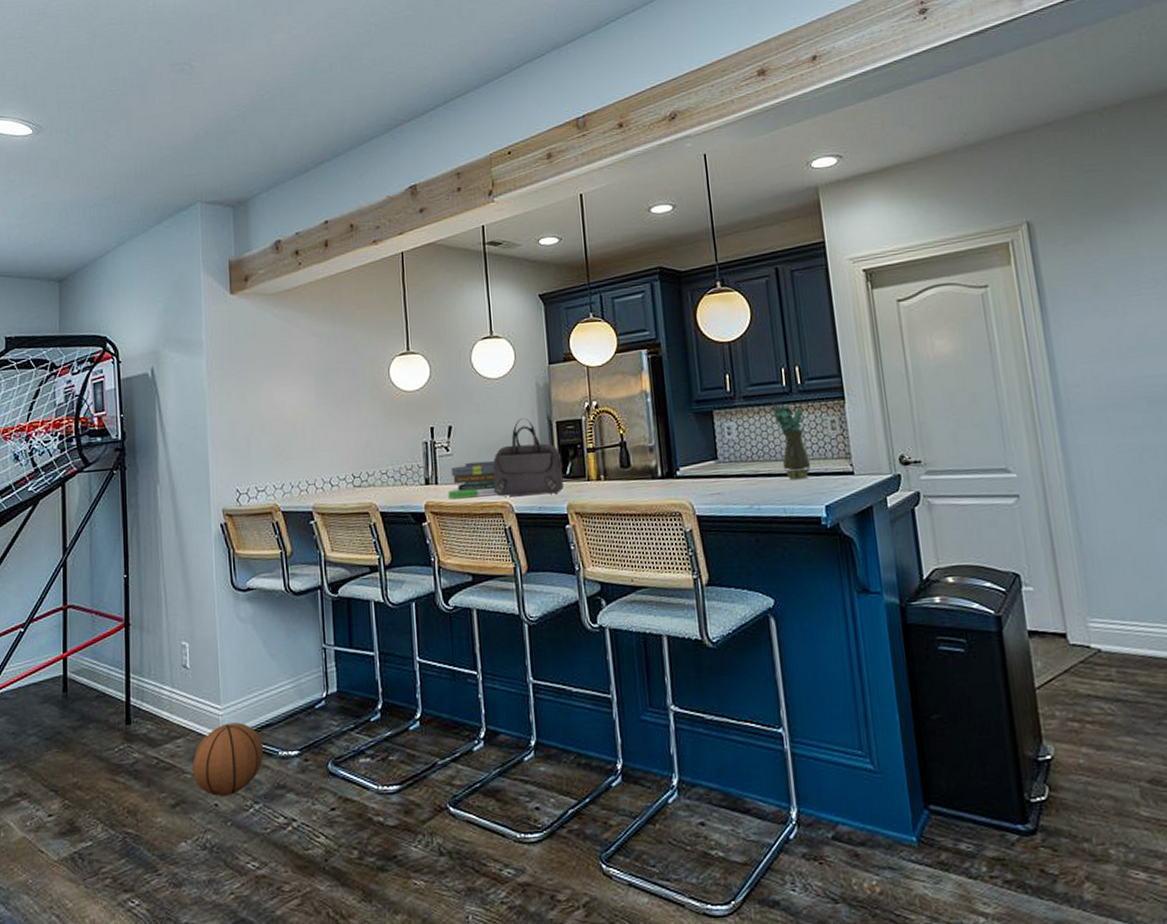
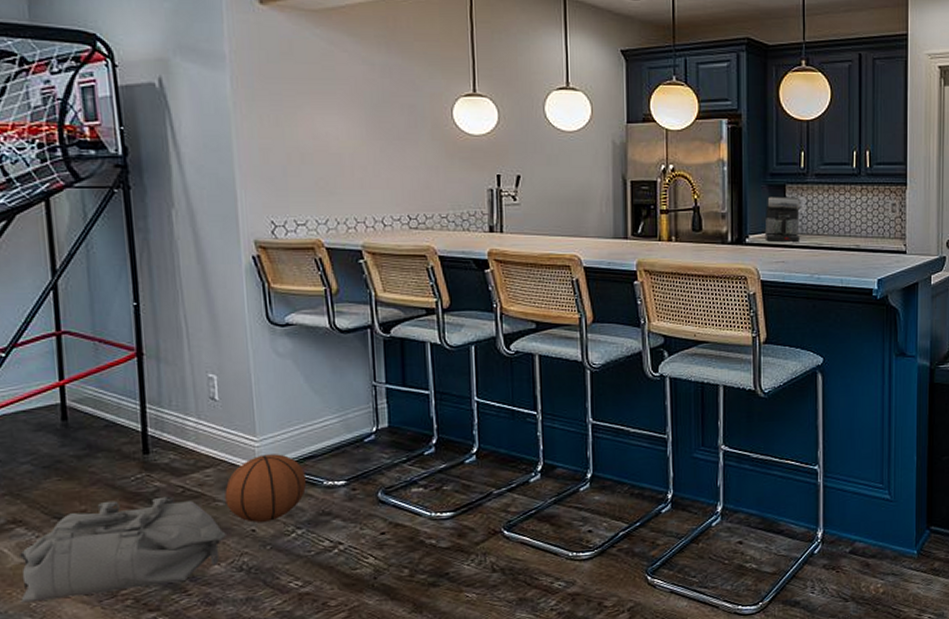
duffel bag: none [20,768,193,880] -> present [20,496,226,603]
books: present [448,460,498,500] -> none [513,213,566,249]
handbag: present [493,418,565,497] -> none [562,175,635,251]
coffee maker: none [693,422,734,473] -> present [764,195,801,242]
vase: present [771,401,811,480] -> none [840,181,870,255]

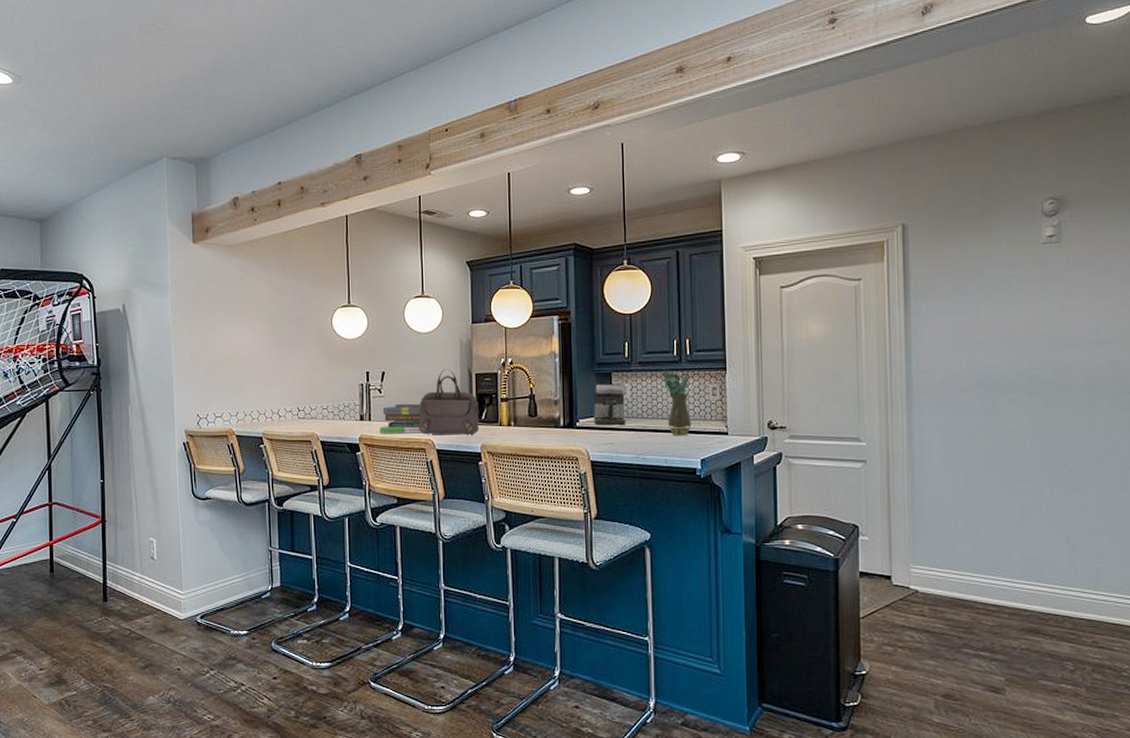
duffel bag: present [20,496,226,603] -> none [18,637,159,717]
basketball: present [225,454,307,523] -> none [159,606,219,662]
books: none [513,213,566,249] -> present [379,403,422,434]
handbag: none [562,175,635,251] -> present [419,369,480,435]
vase: none [840,181,870,255] -> present [662,368,692,436]

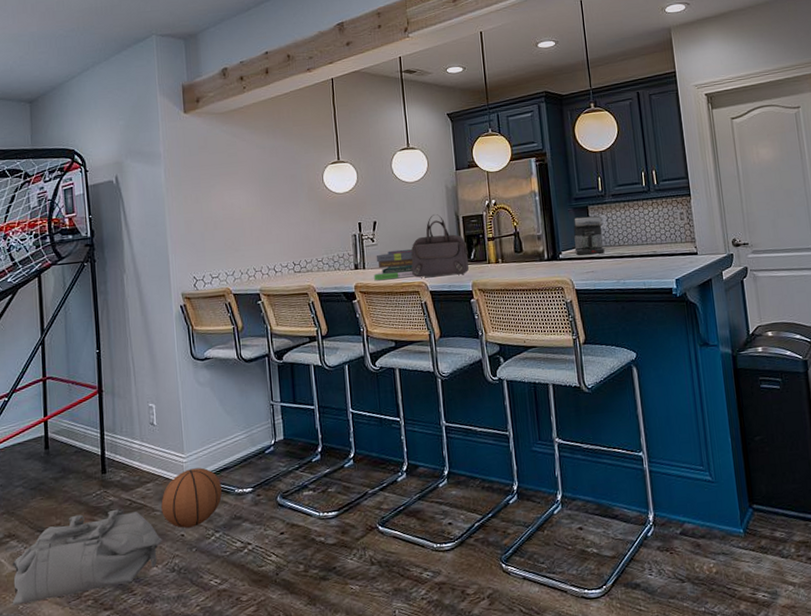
duffel bag: none [18,637,159,717] -> present [12,508,162,606]
basketball: none [159,606,219,662] -> present [161,467,223,528]
vase: present [662,368,692,436] -> none [634,198,665,260]

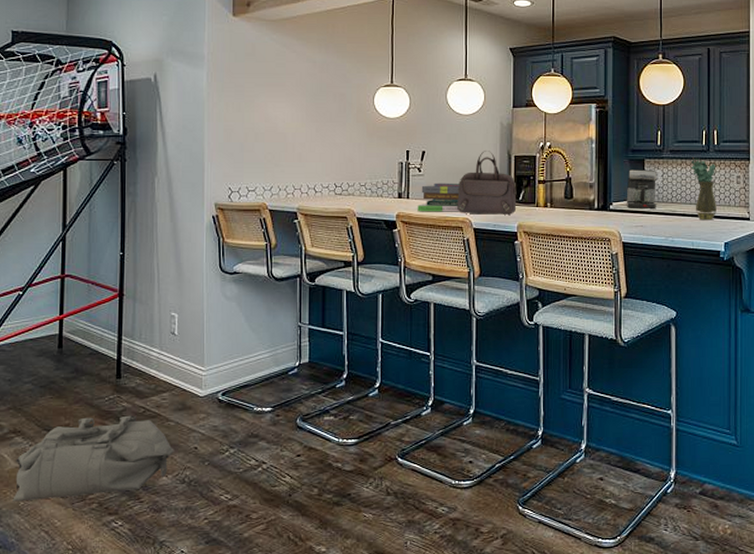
basketball: present [161,467,223,528] -> none [176,382,241,441]
vase: none [634,198,665,260] -> present [691,156,718,220]

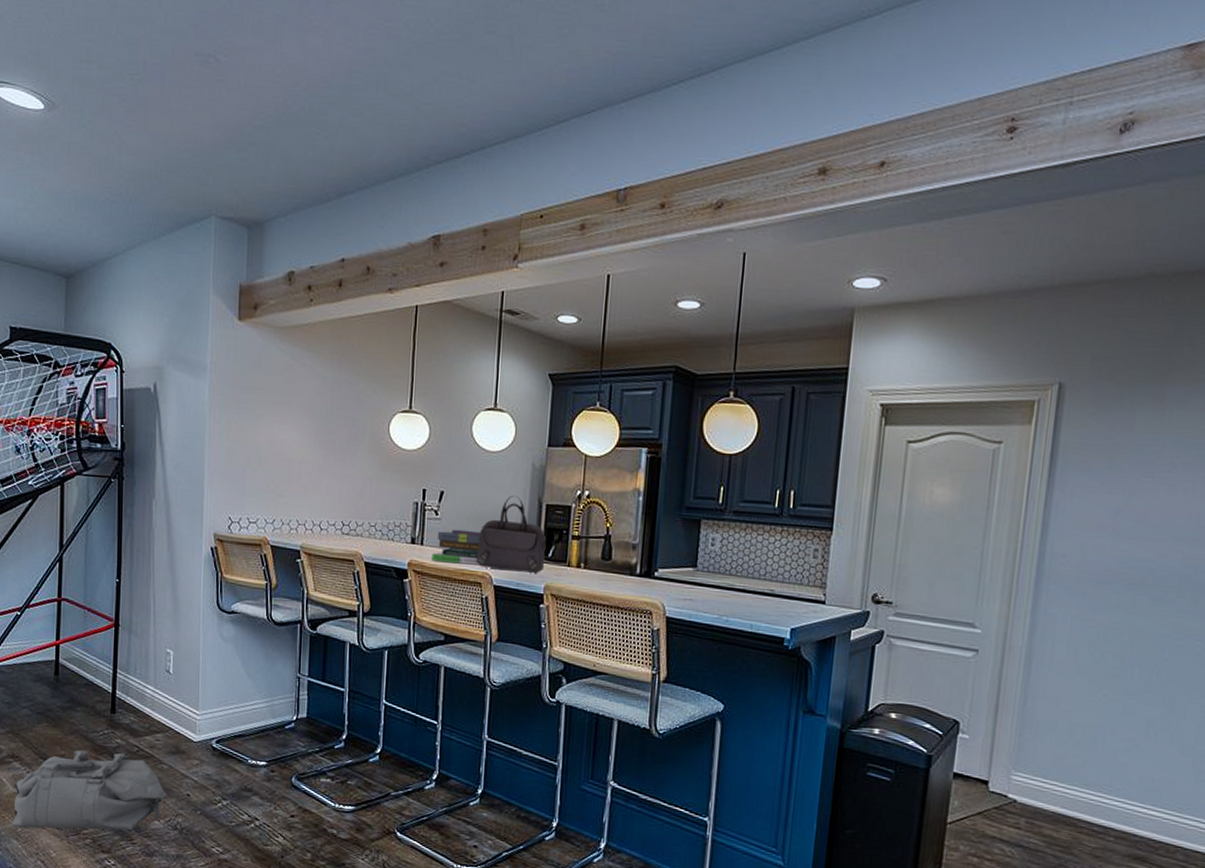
coffee maker: present [626,168,658,208] -> none [674,529,716,580]
vase: present [691,156,718,220] -> none [758,520,789,600]

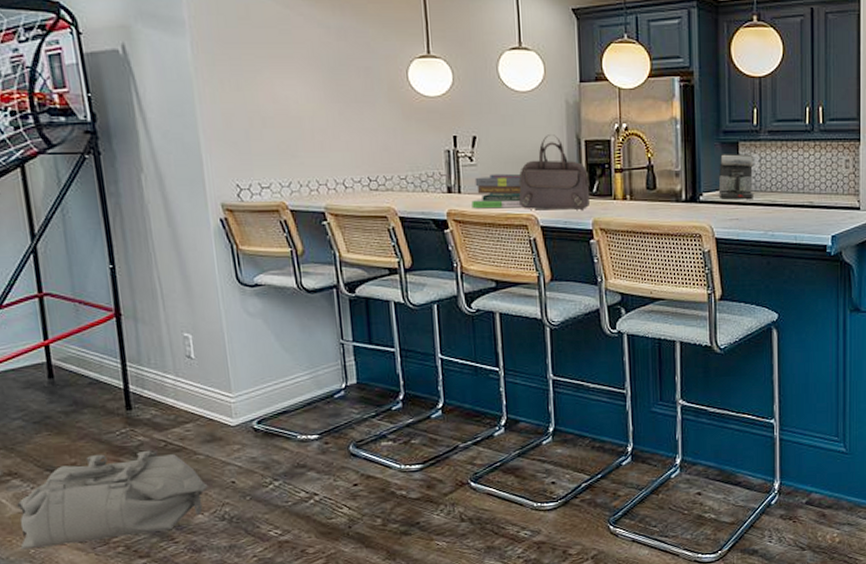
coffee maker: none [674,529,716,580] -> present [718,153,754,199]

